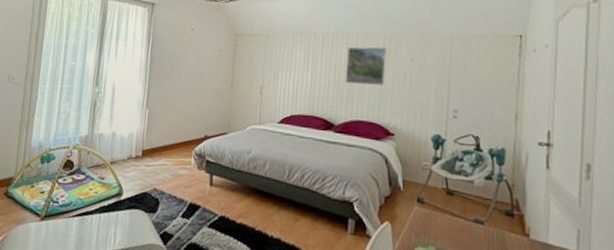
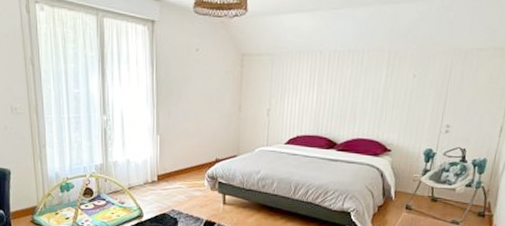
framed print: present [345,47,387,85] -> none [348,64,391,104]

